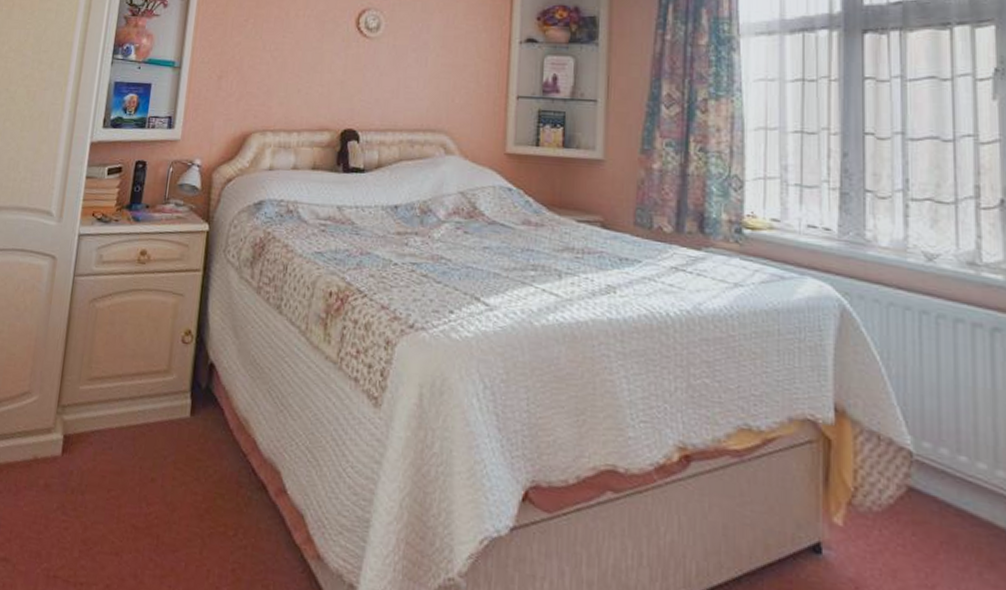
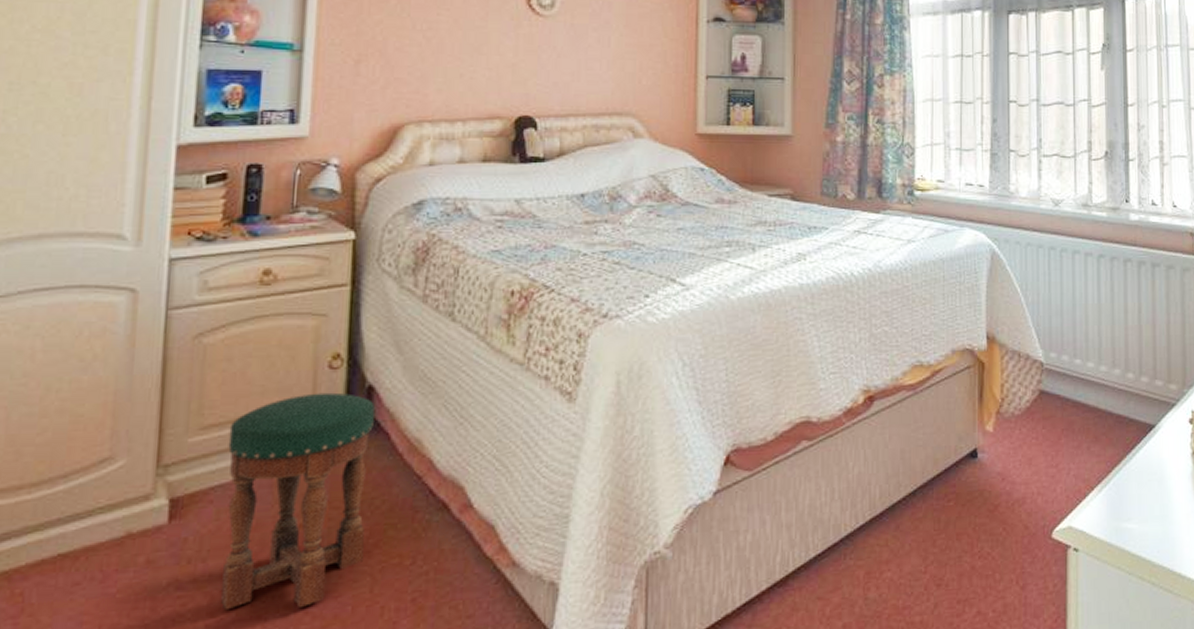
stool: none [92,362,214,555] -> present [221,392,375,611]

